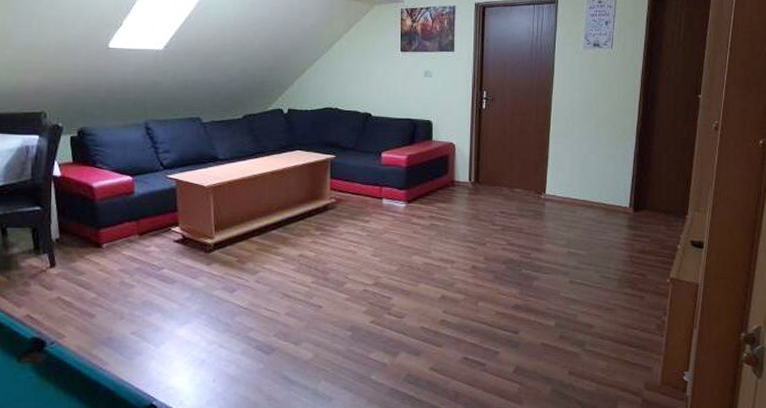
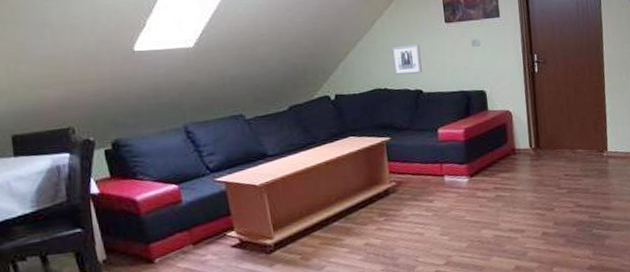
wall art: none [346,69,374,97] -> present [392,44,422,75]

